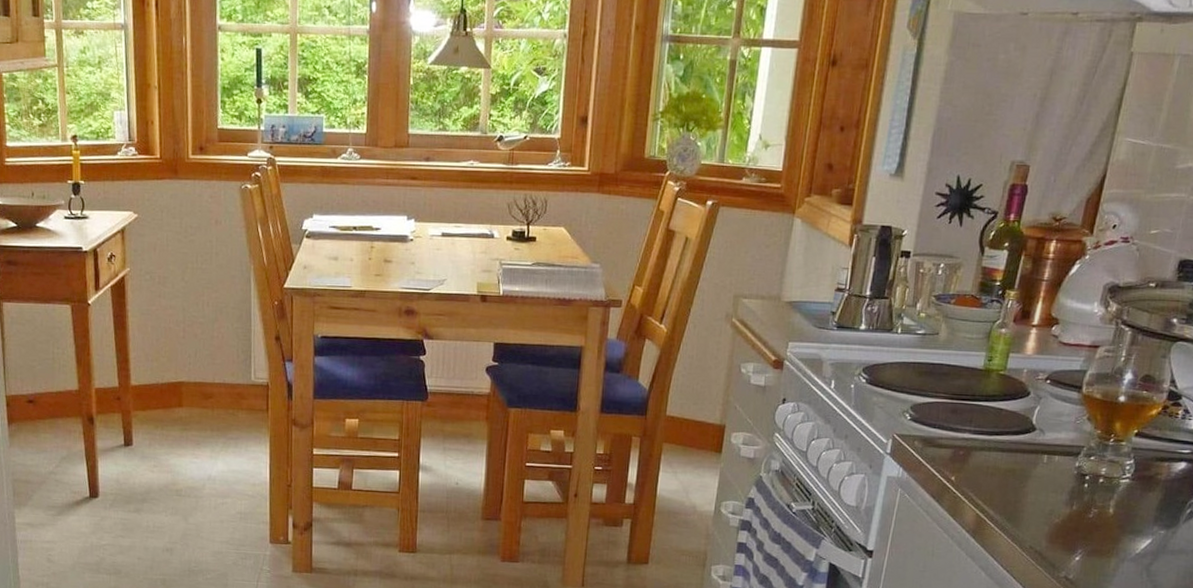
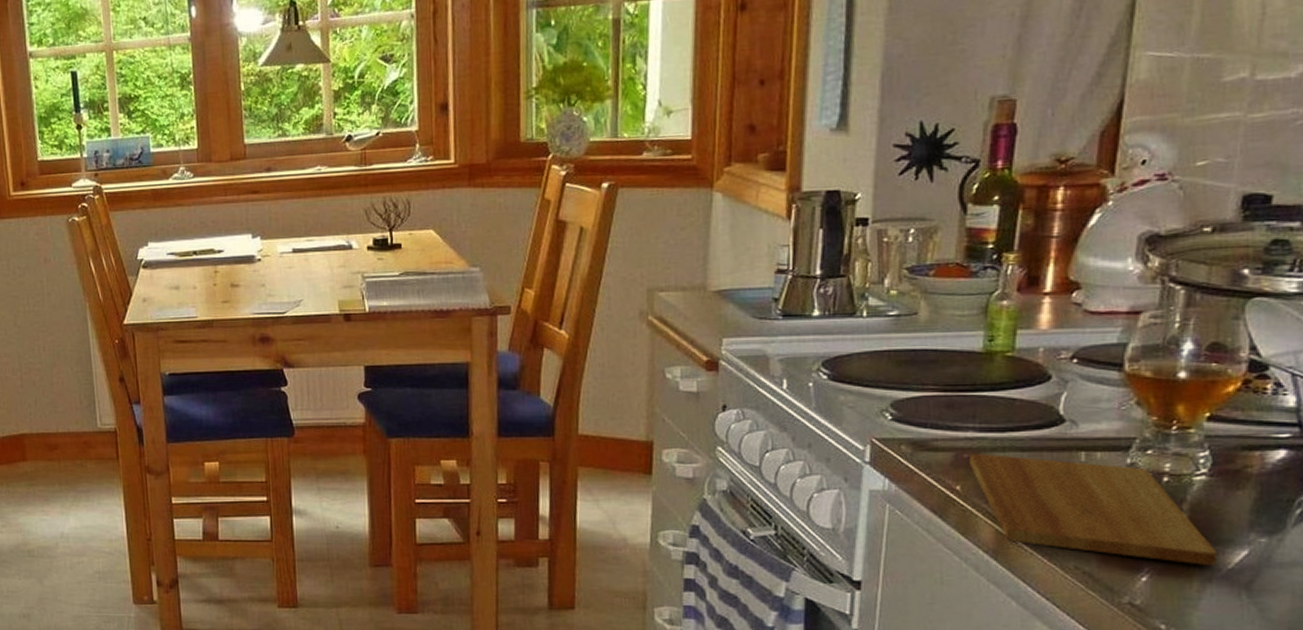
cutting board: none [963,451,1130,550] -> present [970,453,1218,566]

